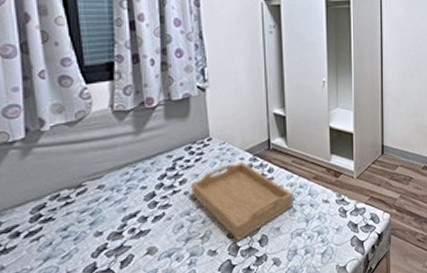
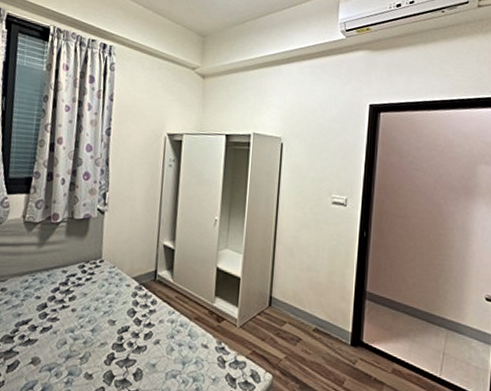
serving tray: present [191,162,293,241] -> none [78,289,173,370]

